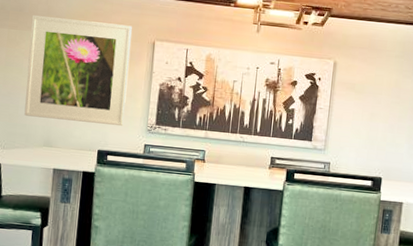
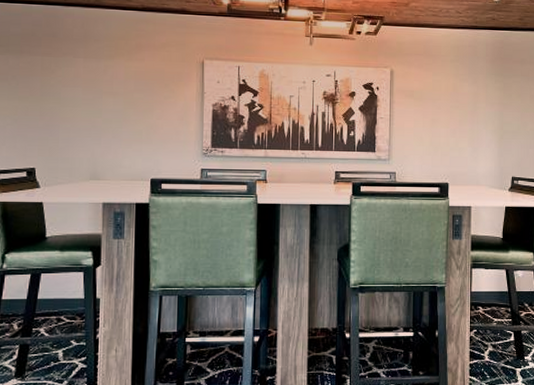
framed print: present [24,15,132,126] -> none [66,40,179,151]

